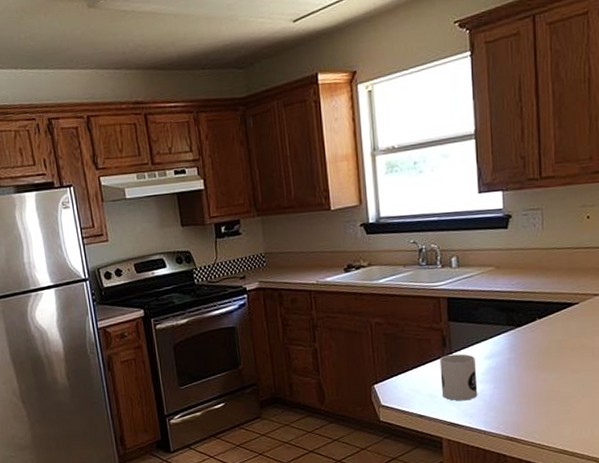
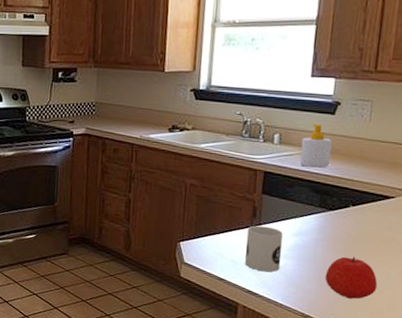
soap bottle: none [479,240,510,286] -> present [299,123,332,168]
apple: none [523,369,575,413] -> present [324,256,378,299]

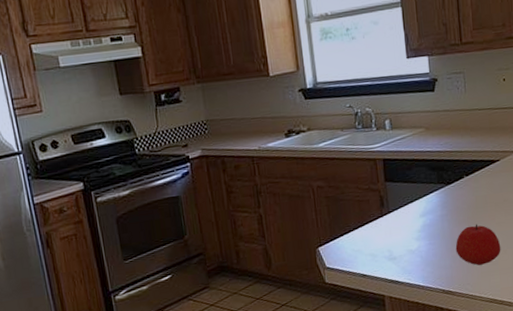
mug: present [244,225,283,272] -> none [378,212,415,259]
soap bottle: present [299,123,332,168] -> none [410,103,439,147]

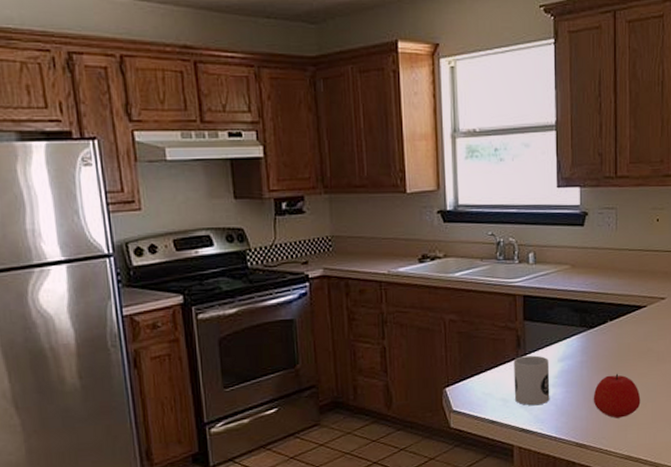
mug: none [378,212,415,259] -> present [513,355,550,406]

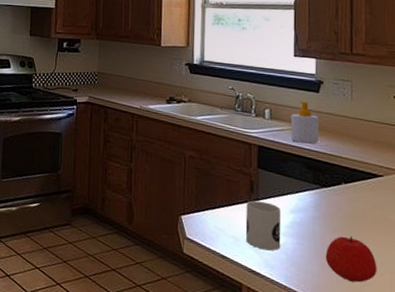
soap bottle: none [556,237,584,285] -> present [290,100,319,144]

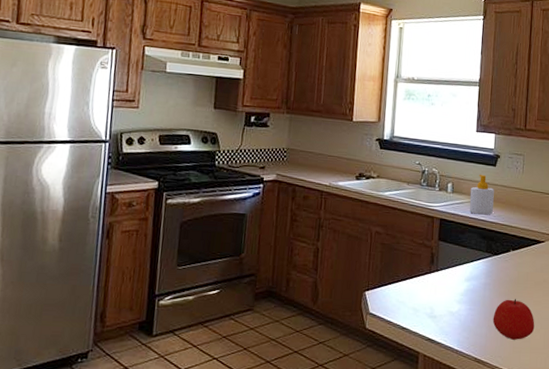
mug: present [245,200,281,251] -> none [424,272,457,318]

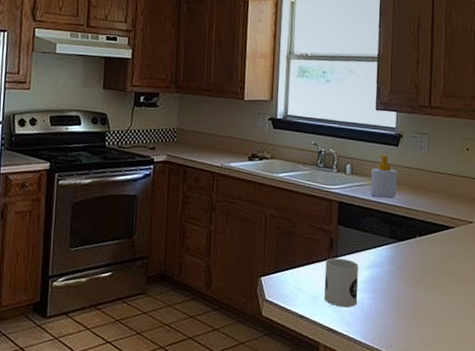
mug: none [424,272,457,318] -> present [324,258,359,308]
apple: present [492,298,535,340] -> none [399,288,446,333]

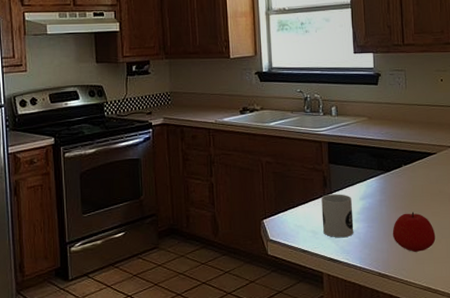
soap bottle: present [370,154,397,198] -> none [354,94,380,134]
apple: none [399,288,446,333] -> present [392,211,436,252]

